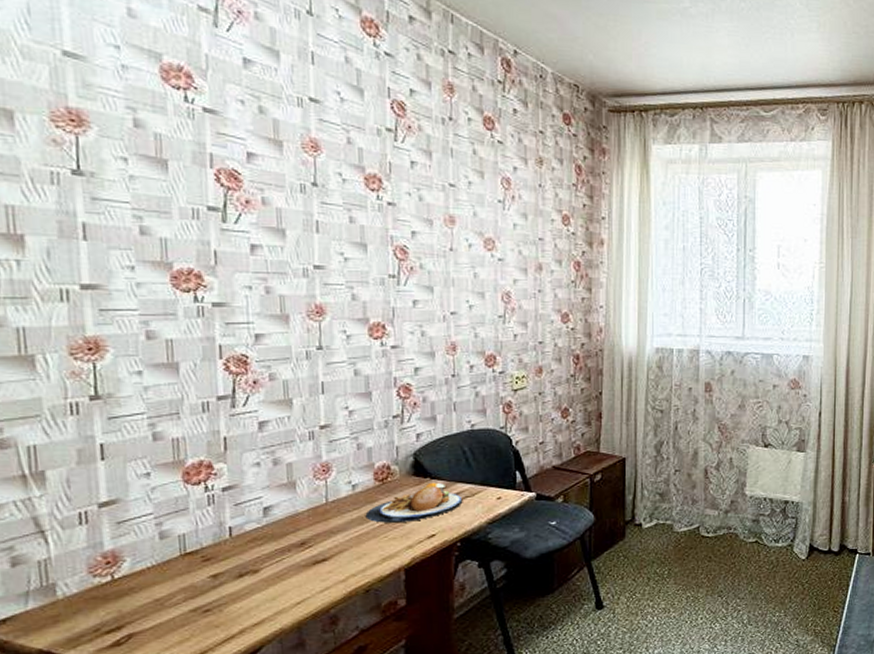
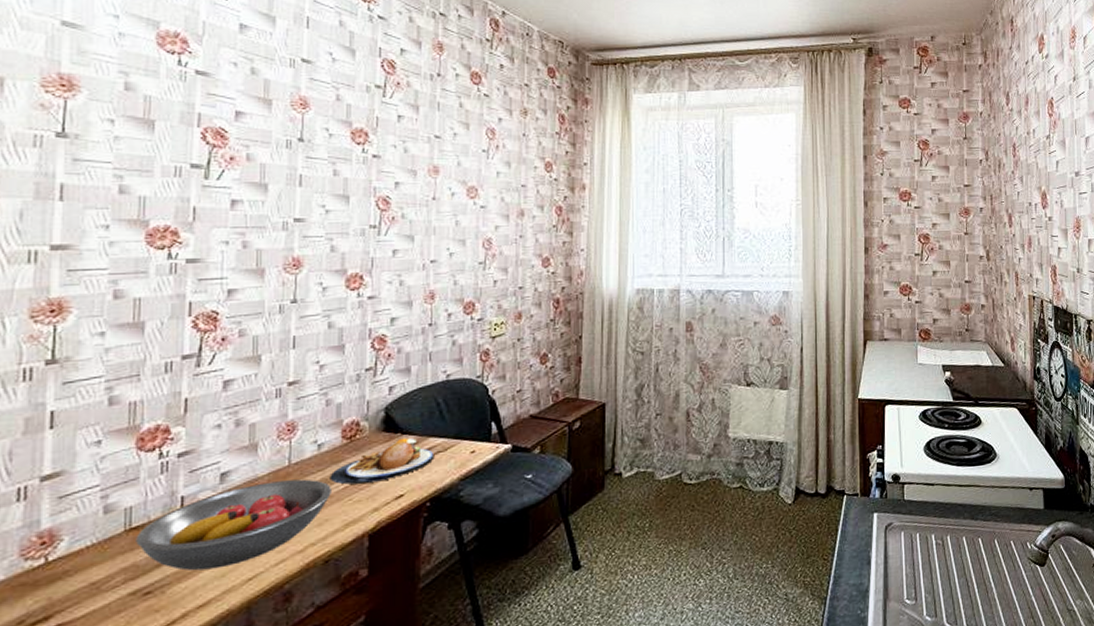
fruit bowl: none [191,516,368,594] -> present [136,479,331,571]

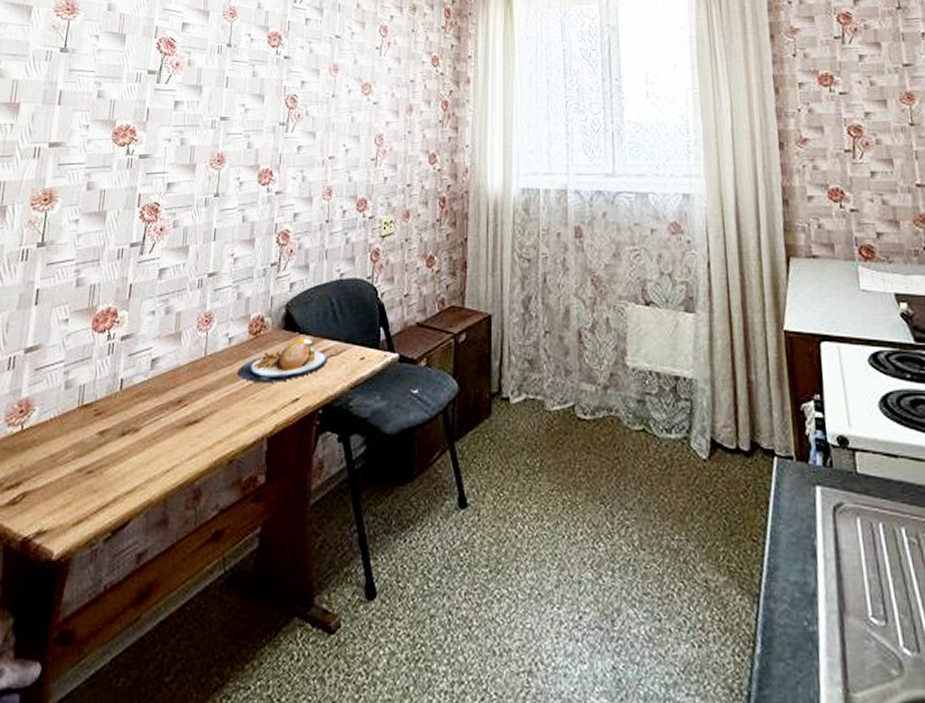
fruit bowl: present [136,479,331,571] -> none [85,372,238,456]

